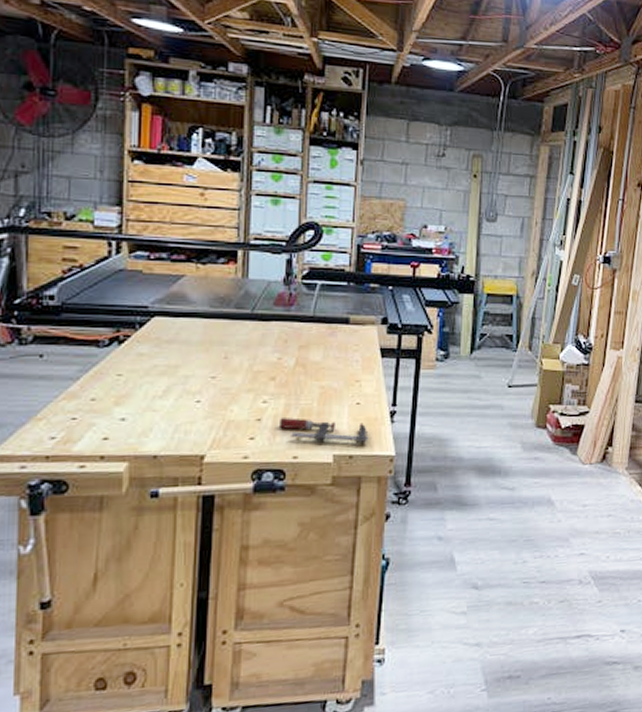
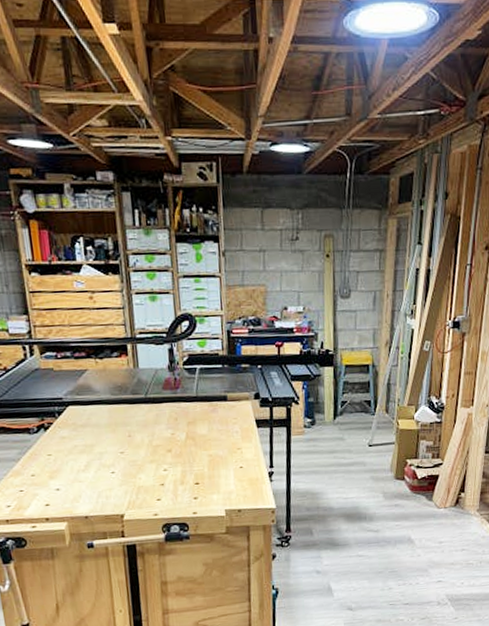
clamp: present [278,418,369,442] -> none [178,481,253,499]

